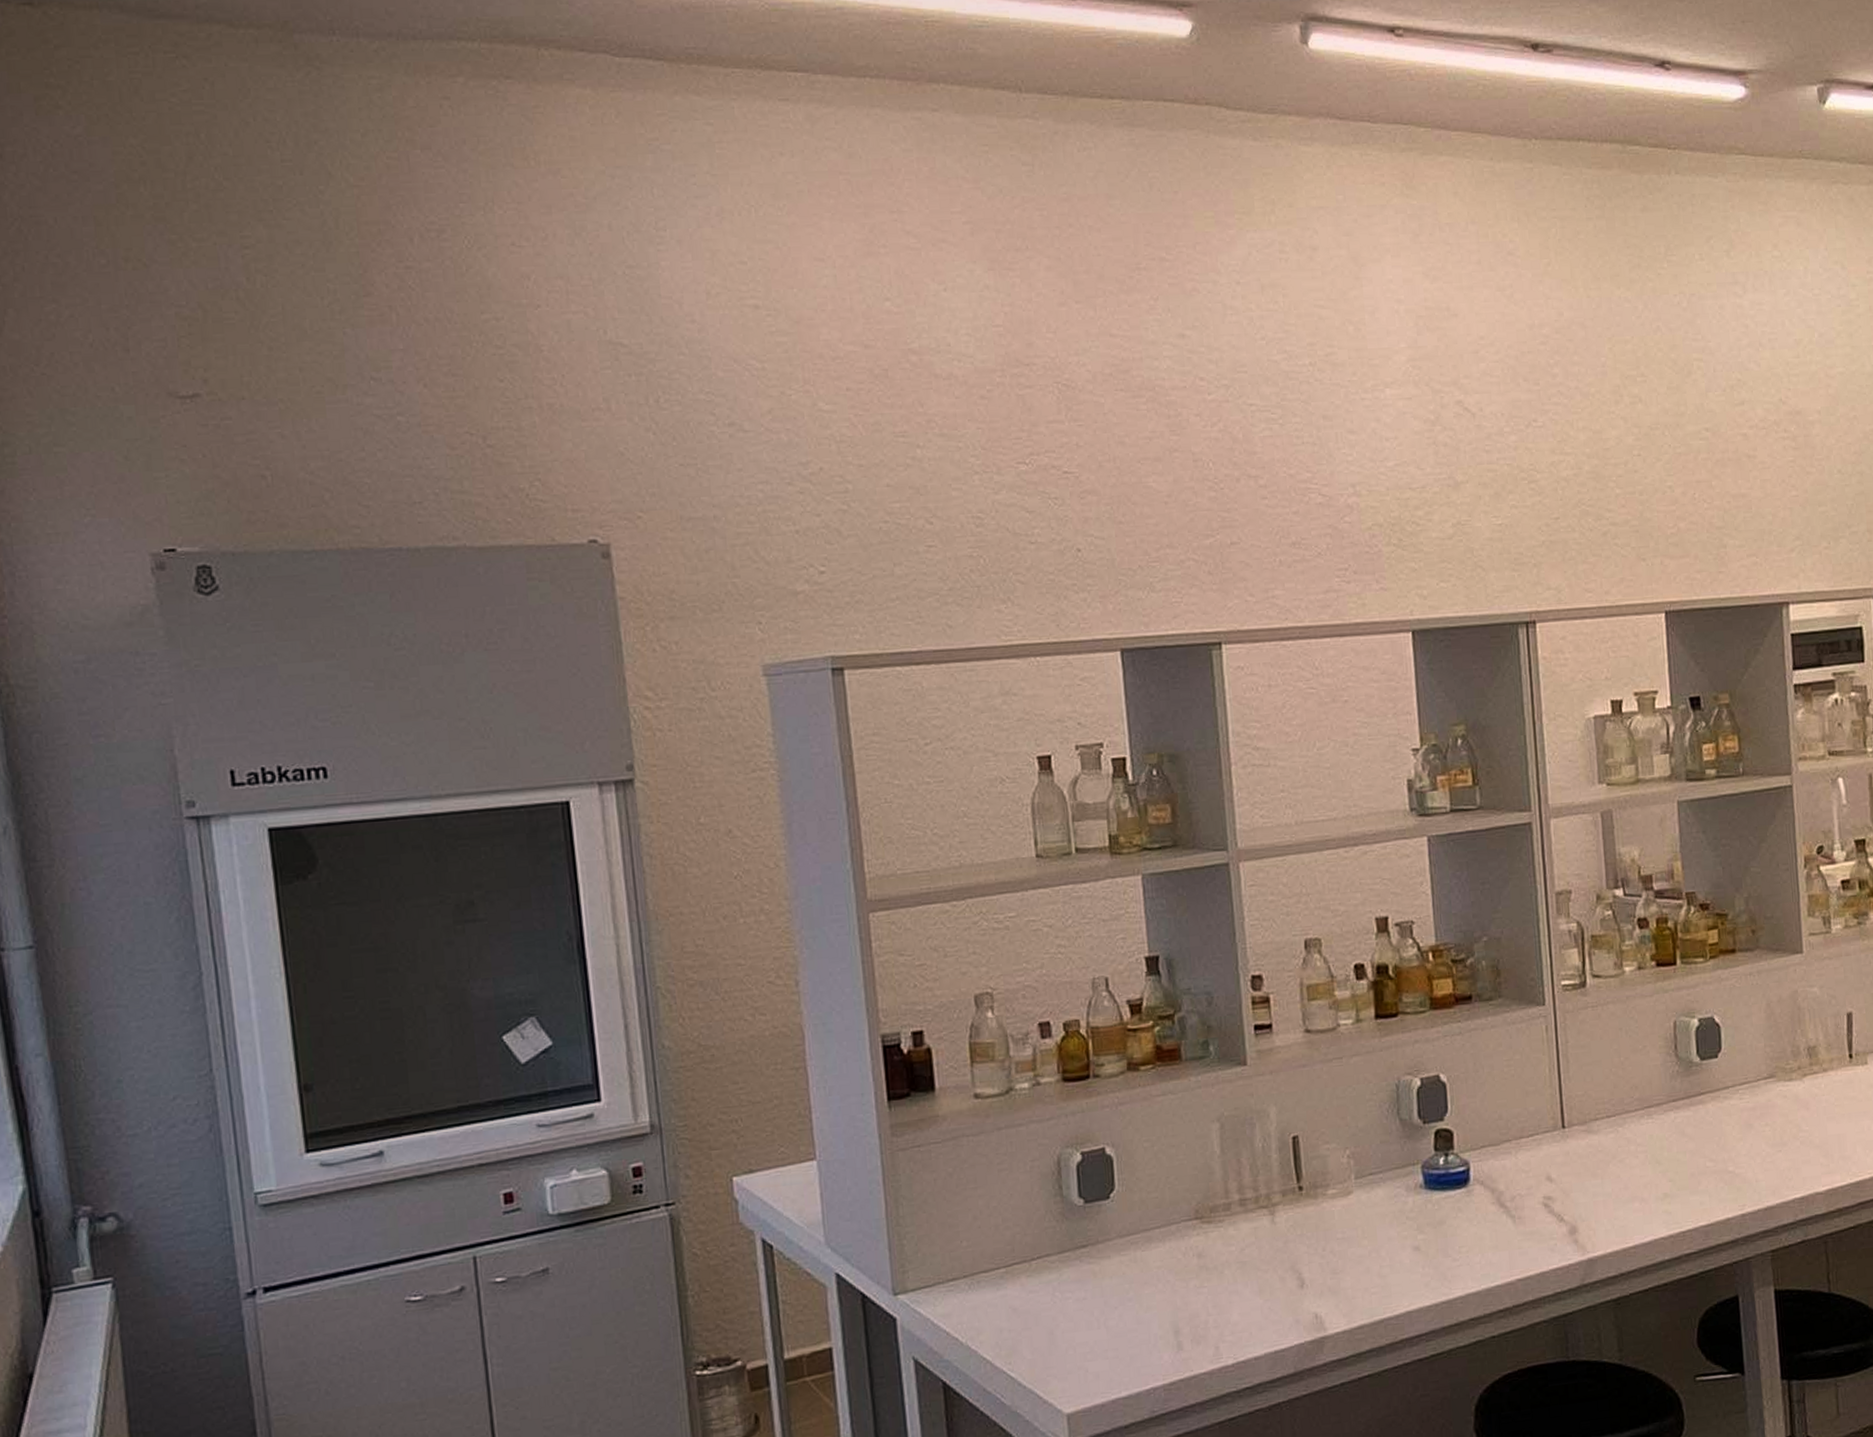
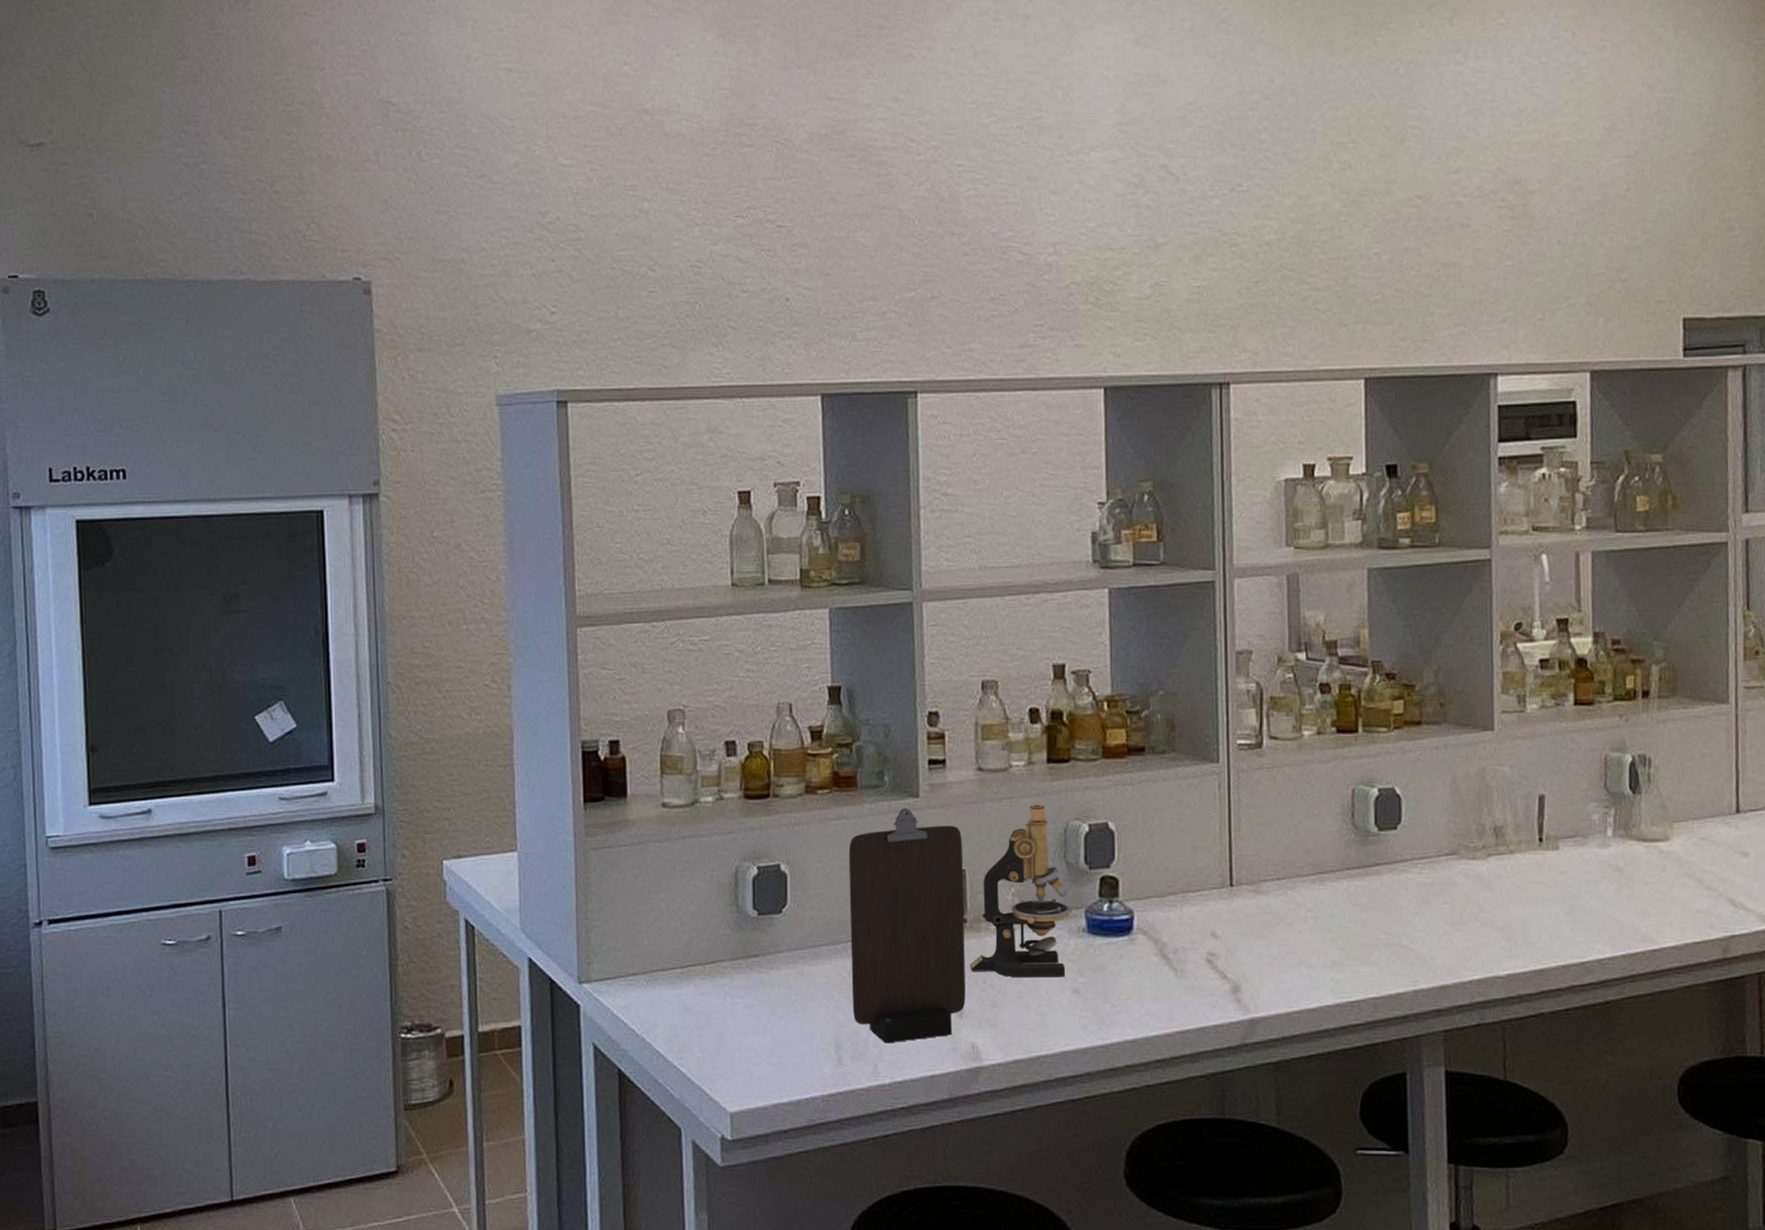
clipboard: none [1176,1077,1306,1323] -> present [848,808,966,1044]
microscope: none [1308,1062,1408,1242] -> present [970,804,1072,978]

